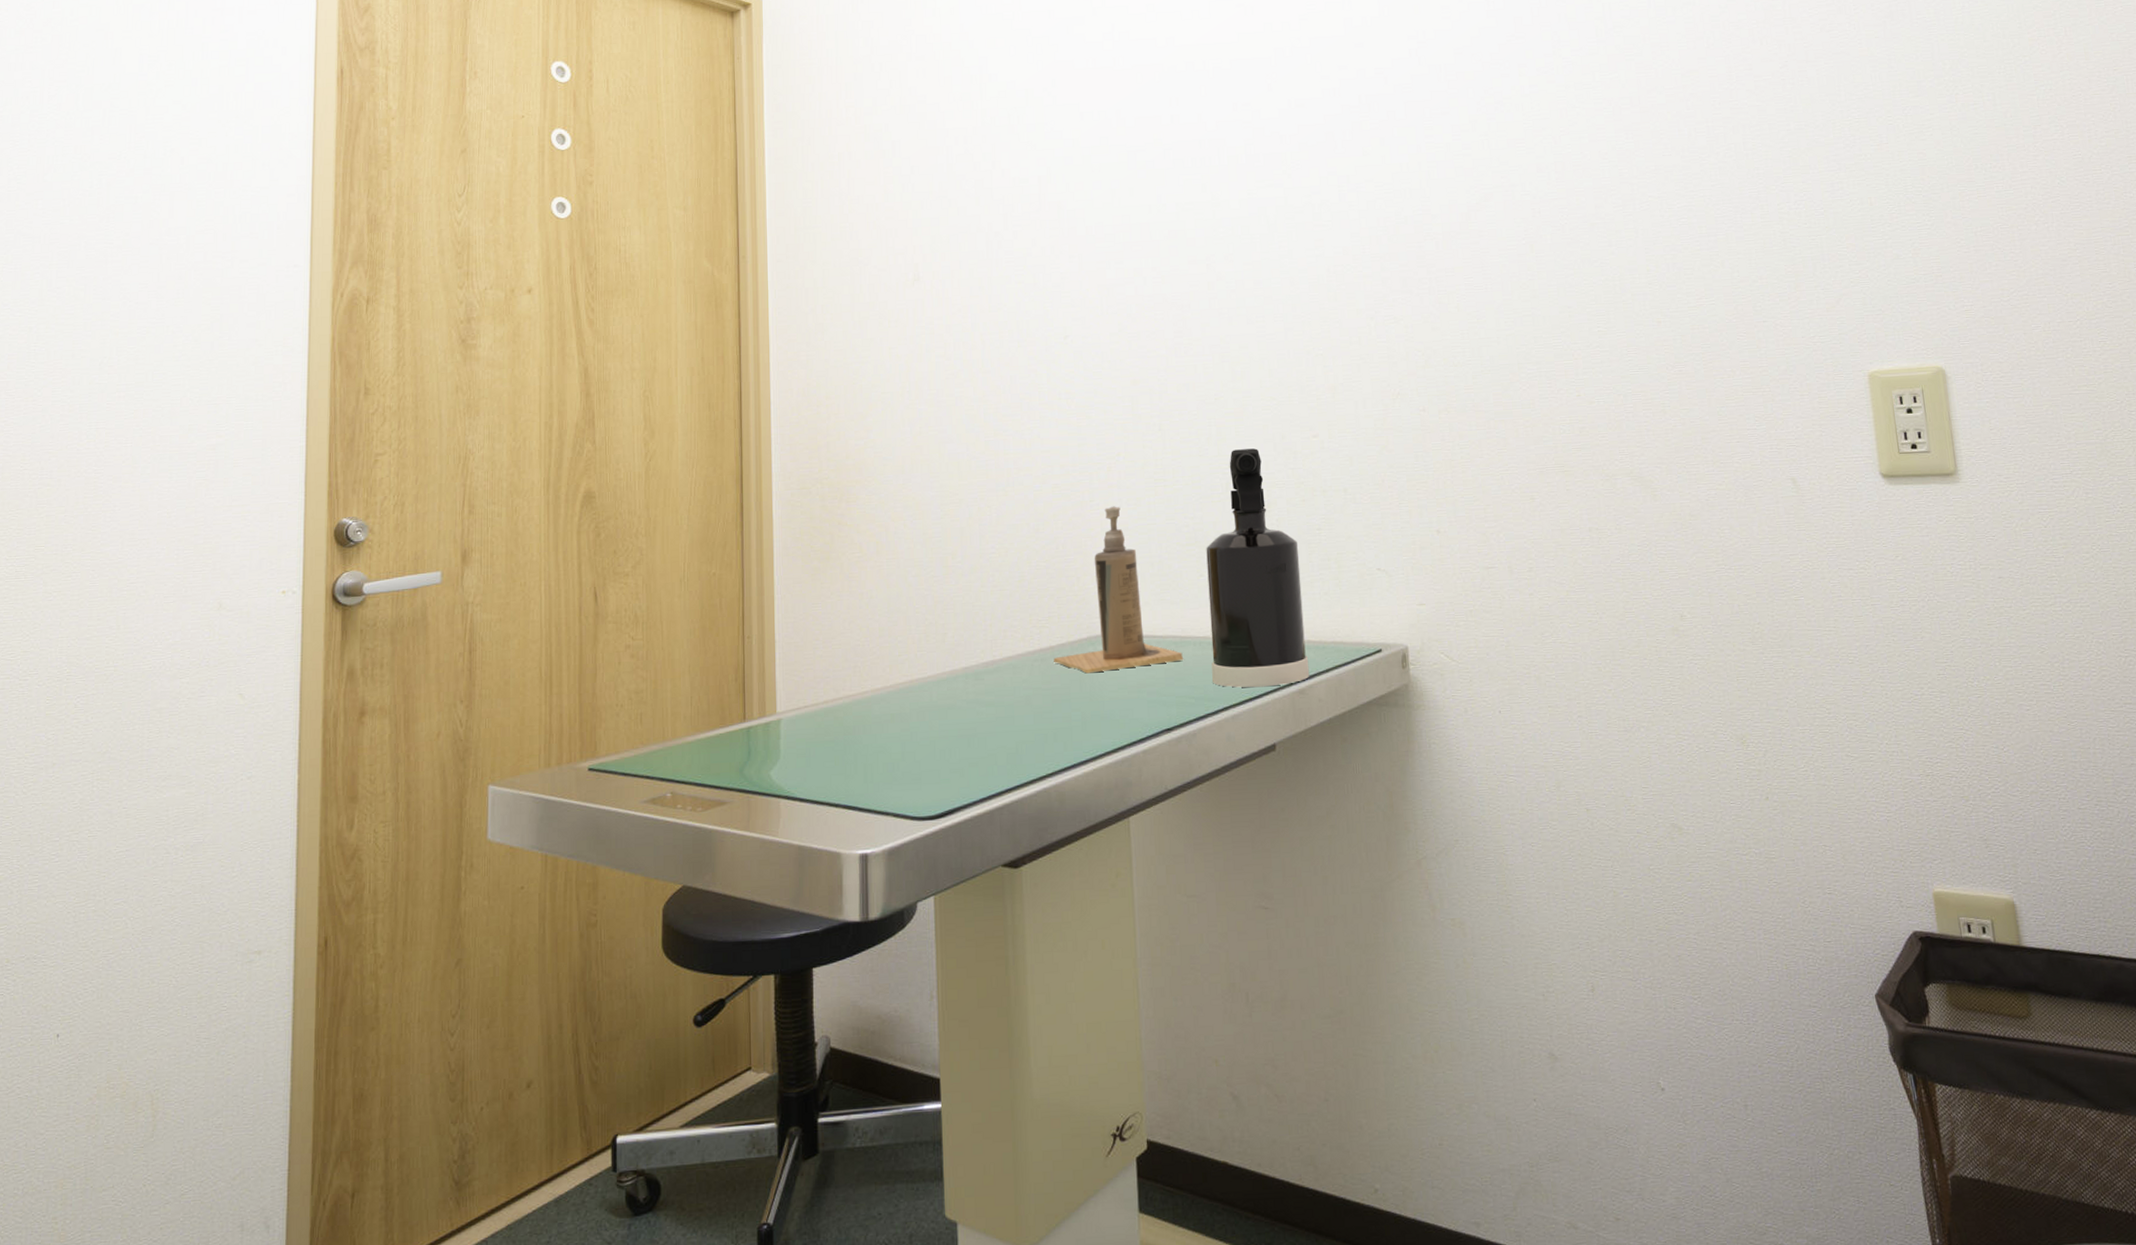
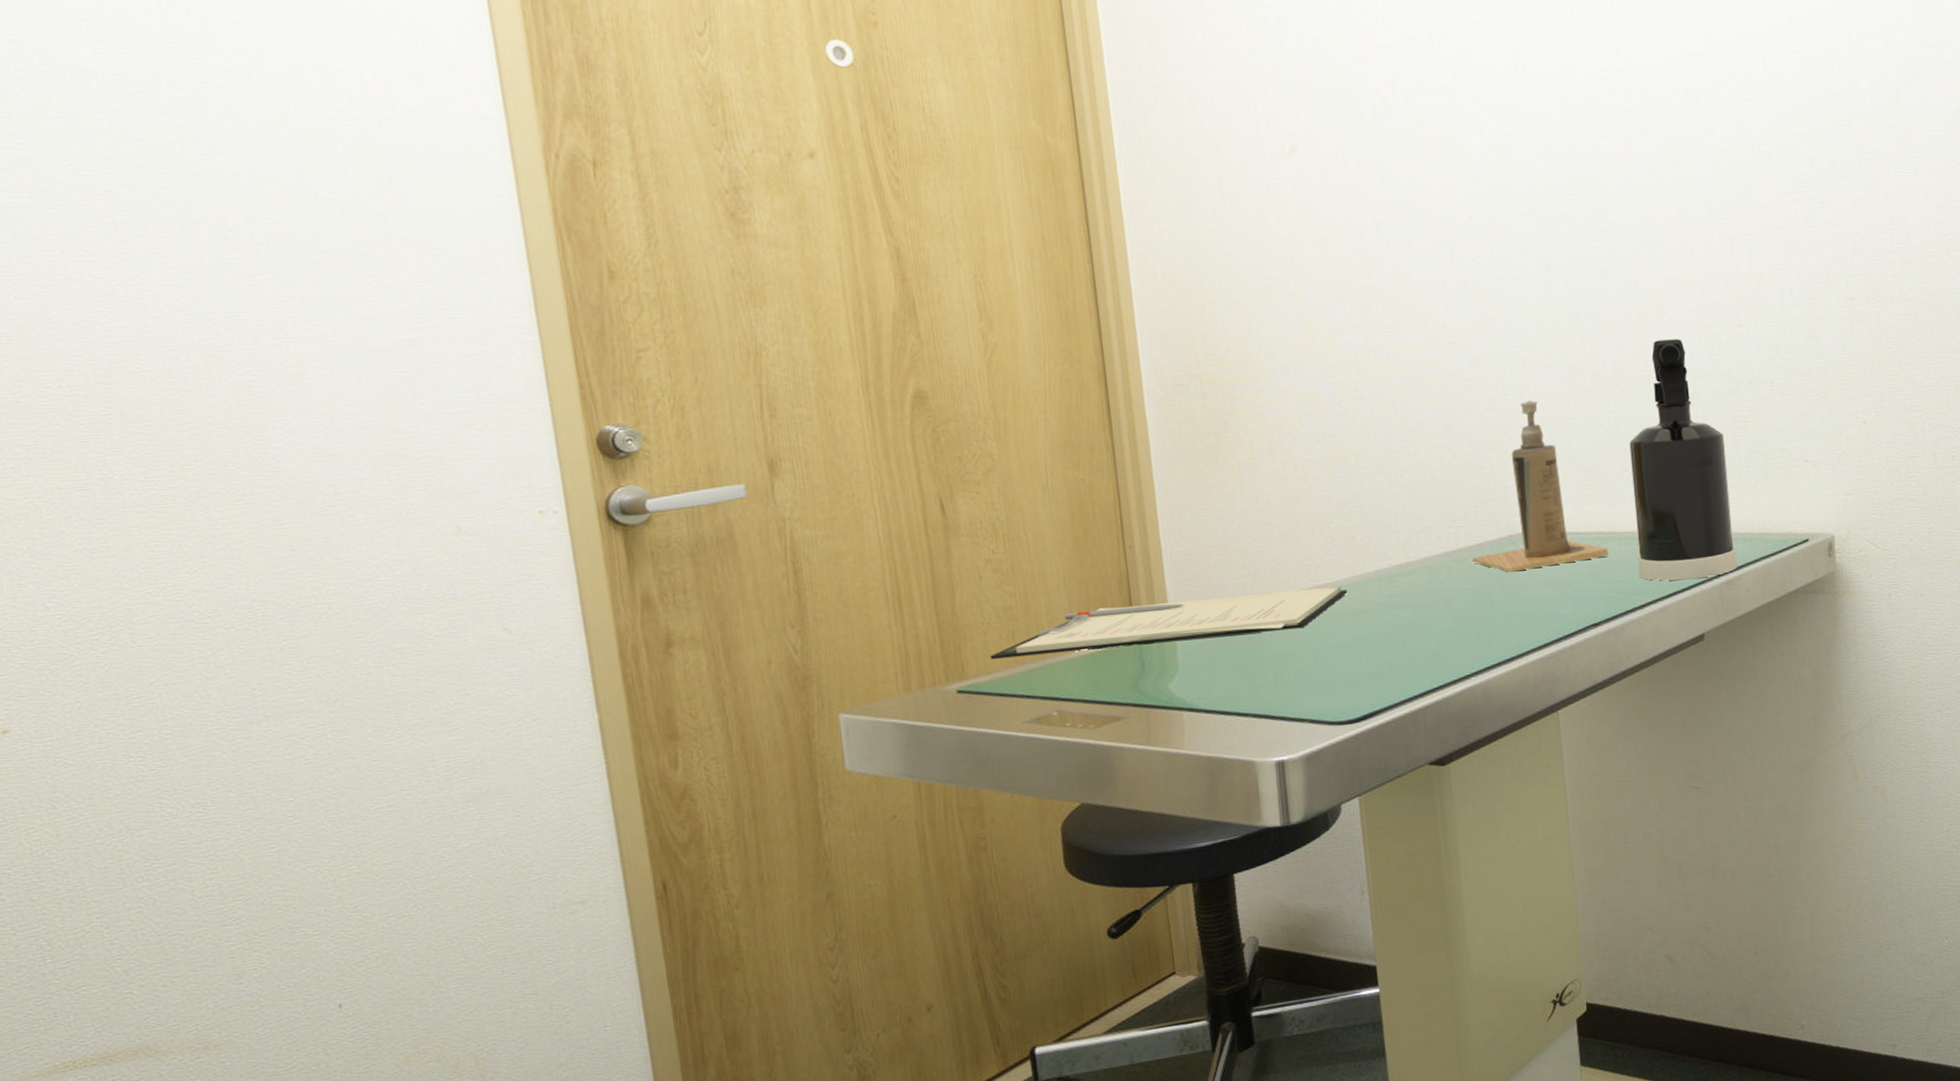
clipboard: none [620,682,937,740] -> present [990,586,1348,659]

